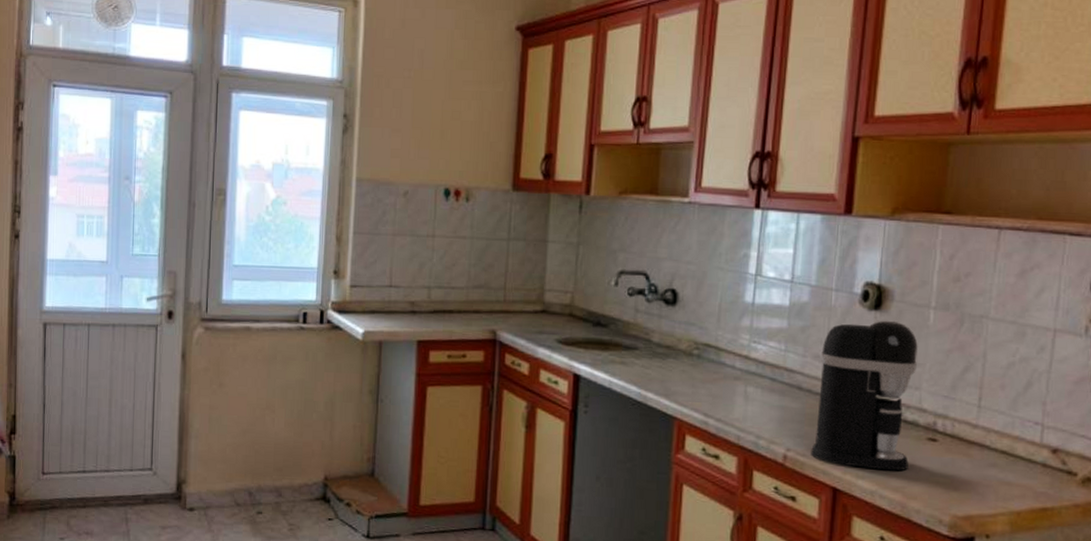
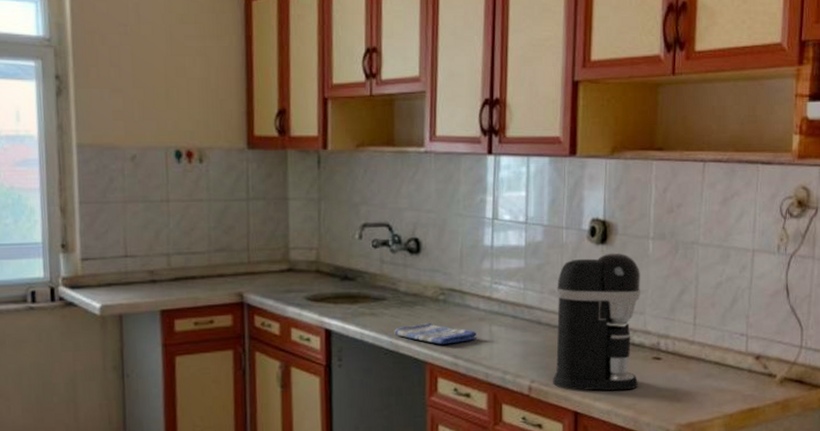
dish towel: none [643,377,730,401] -> present [394,323,477,345]

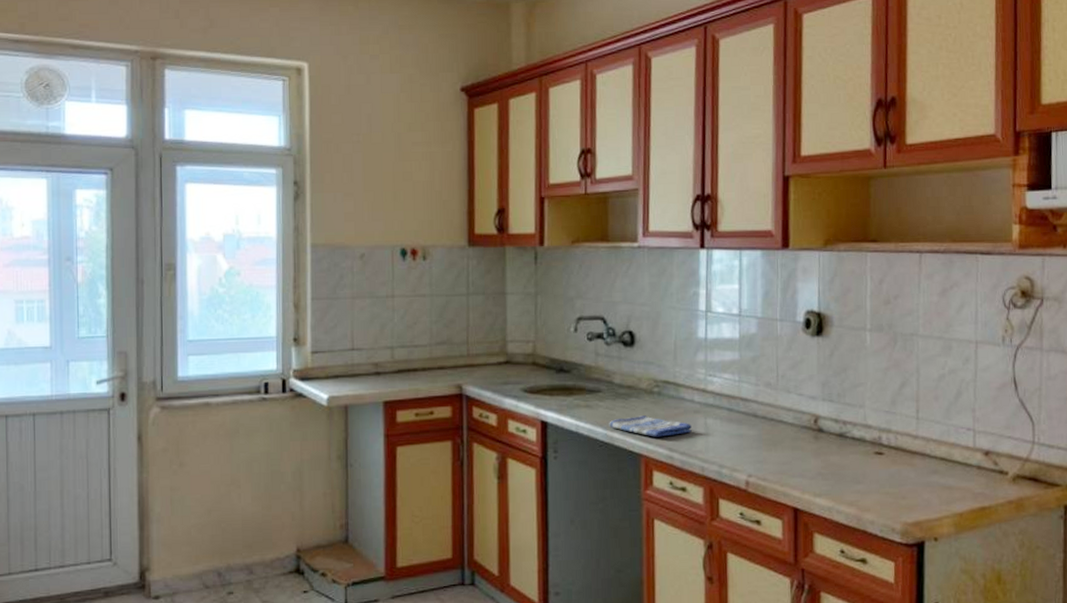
coffee maker: present [553,253,640,391] -> none [771,345,860,487]

